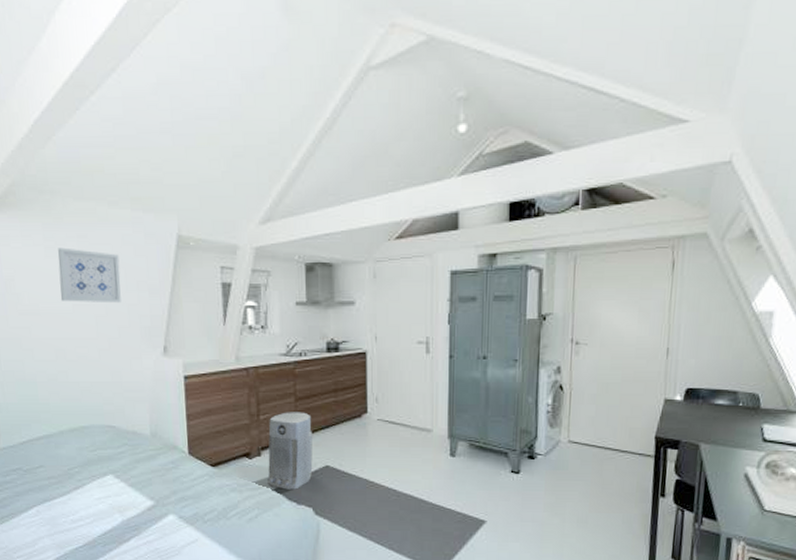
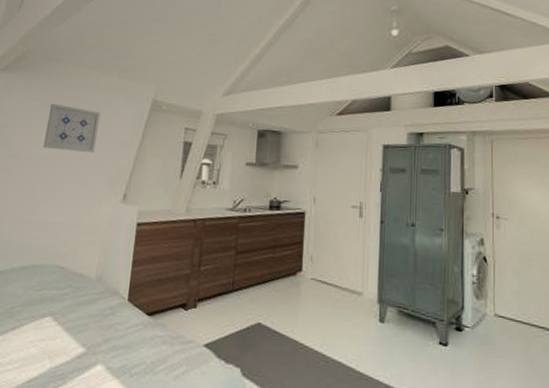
air purifier: present [267,412,313,490] -> none [199,264,249,347]

